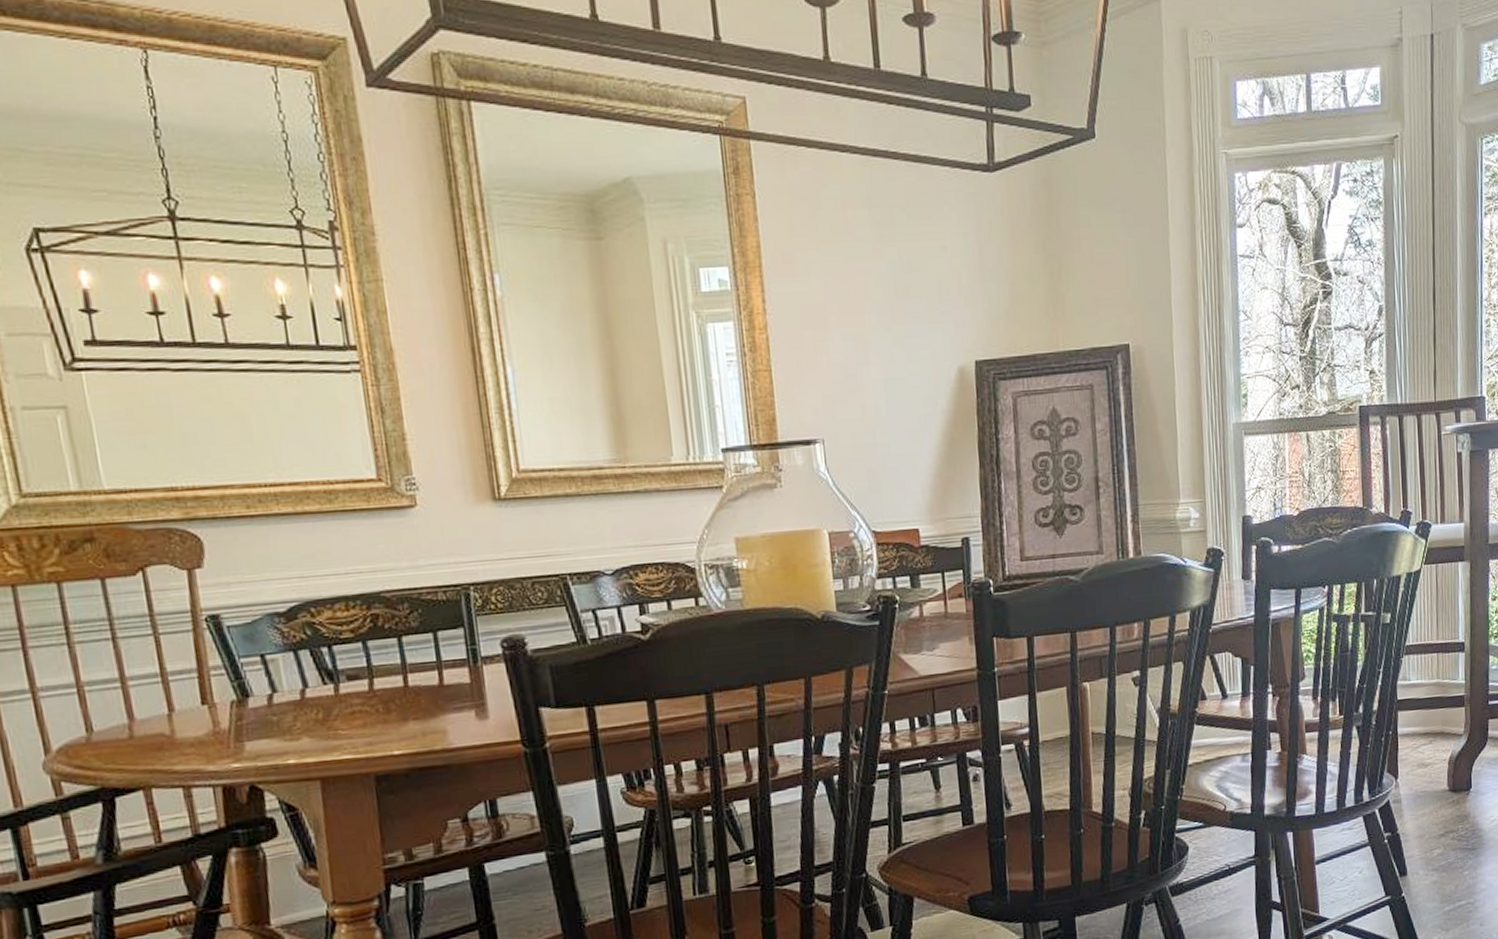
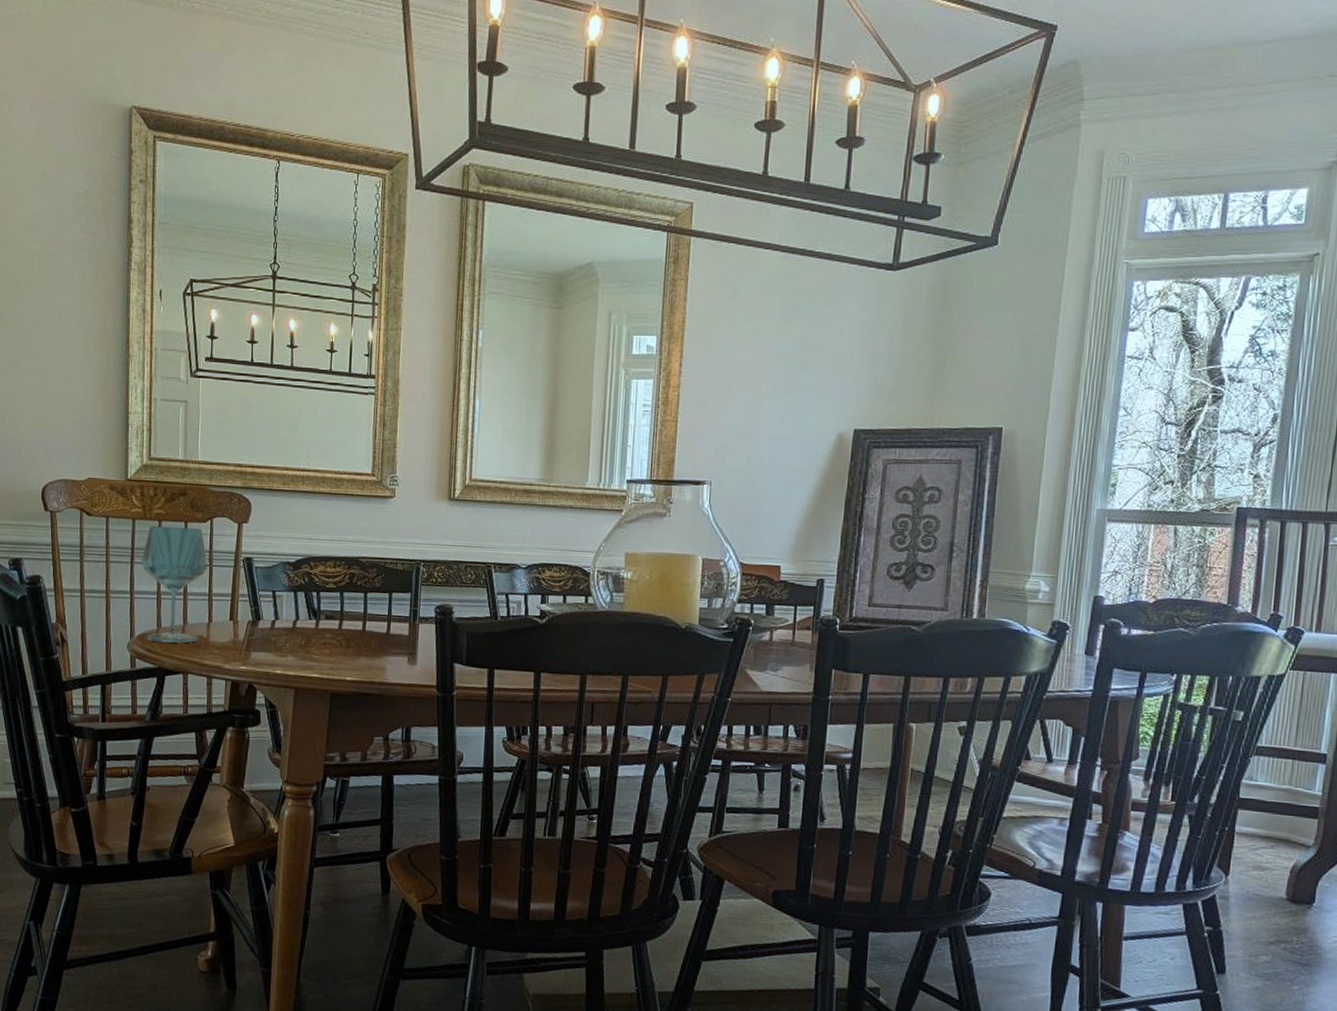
wine glass: none [38,585,157,754] -> present [141,526,208,644]

